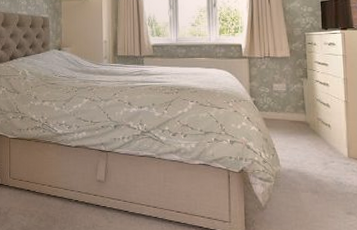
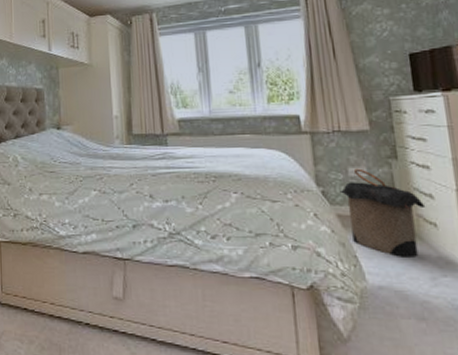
laundry hamper: none [266,85,324,149] -> present [339,168,426,257]

